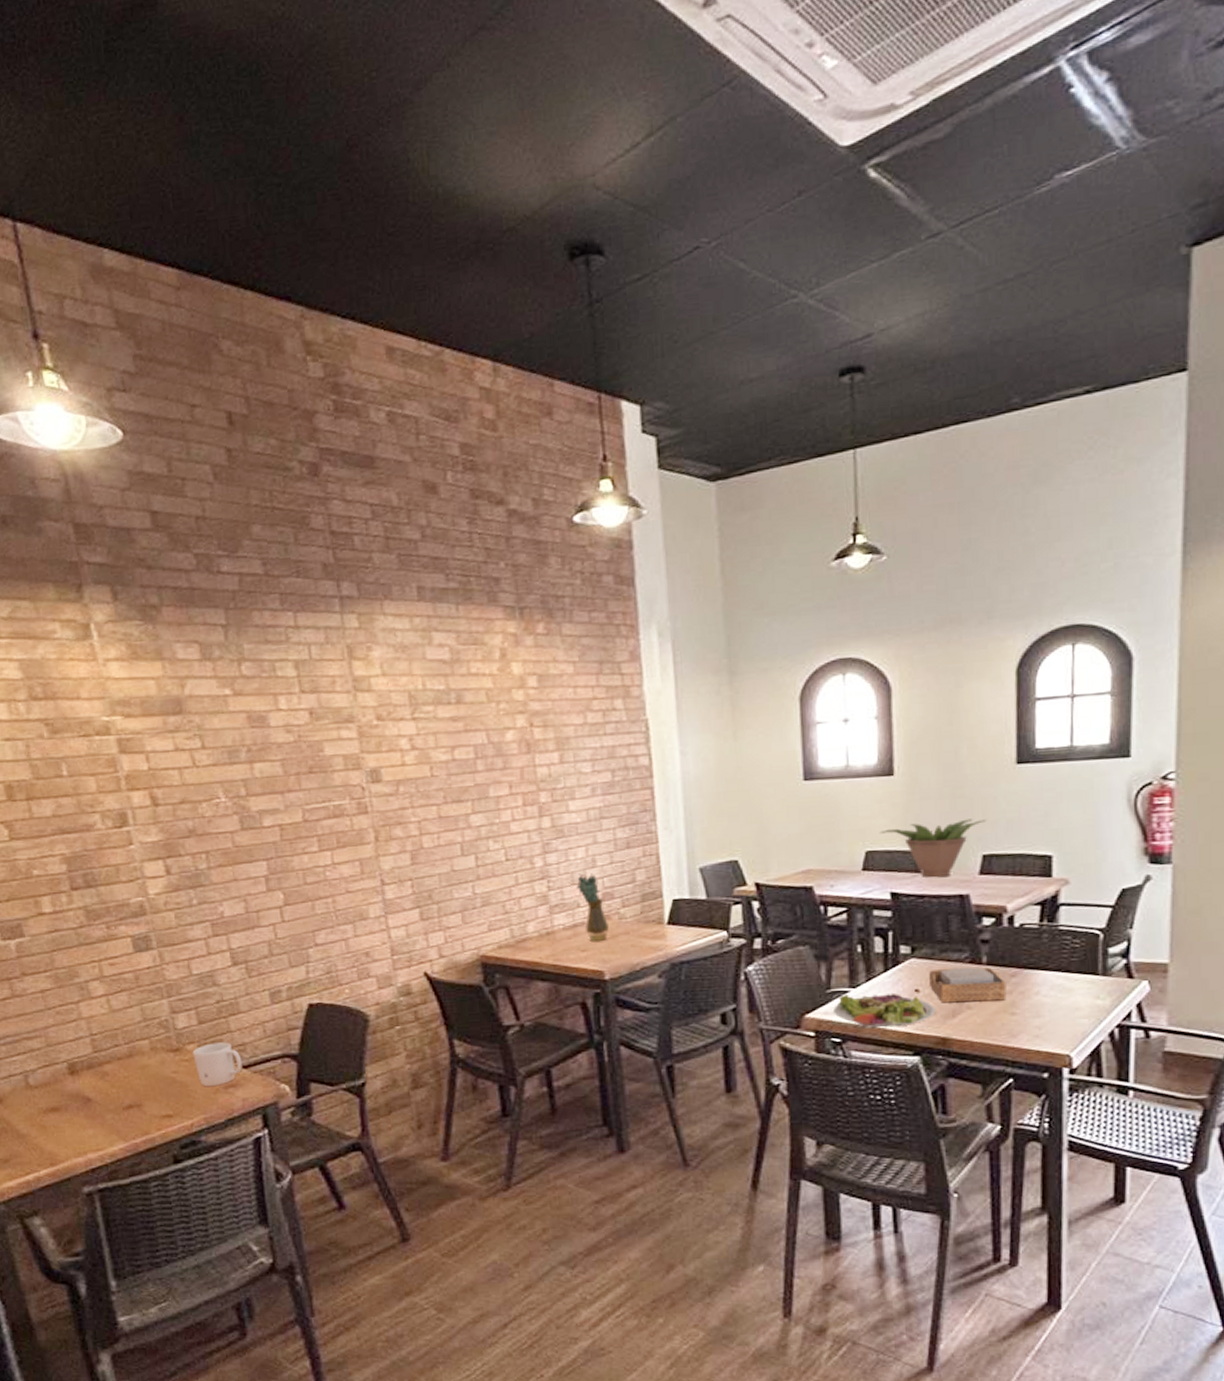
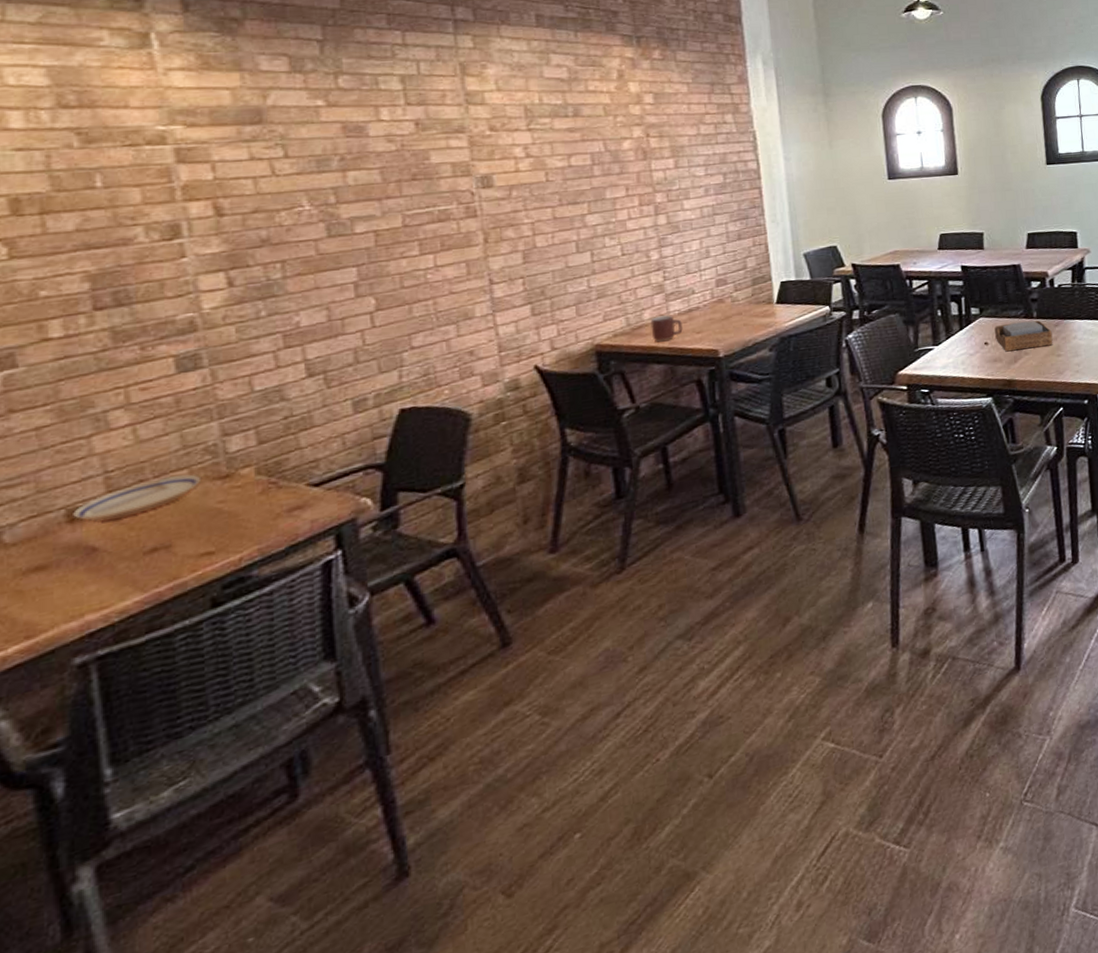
plate: none [72,1044,159,1076] -> present [73,474,202,522]
mug: present [192,1042,243,1087] -> none [247,460,313,514]
mug: none [534,929,568,958] -> present [650,315,683,342]
vase: present [576,873,609,943] -> none [691,263,723,324]
salad plate: present [833,994,935,1028] -> none [921,347,1001,378]
decorative plant: present [879,819,986,878] -> none [950,206,1028,253]

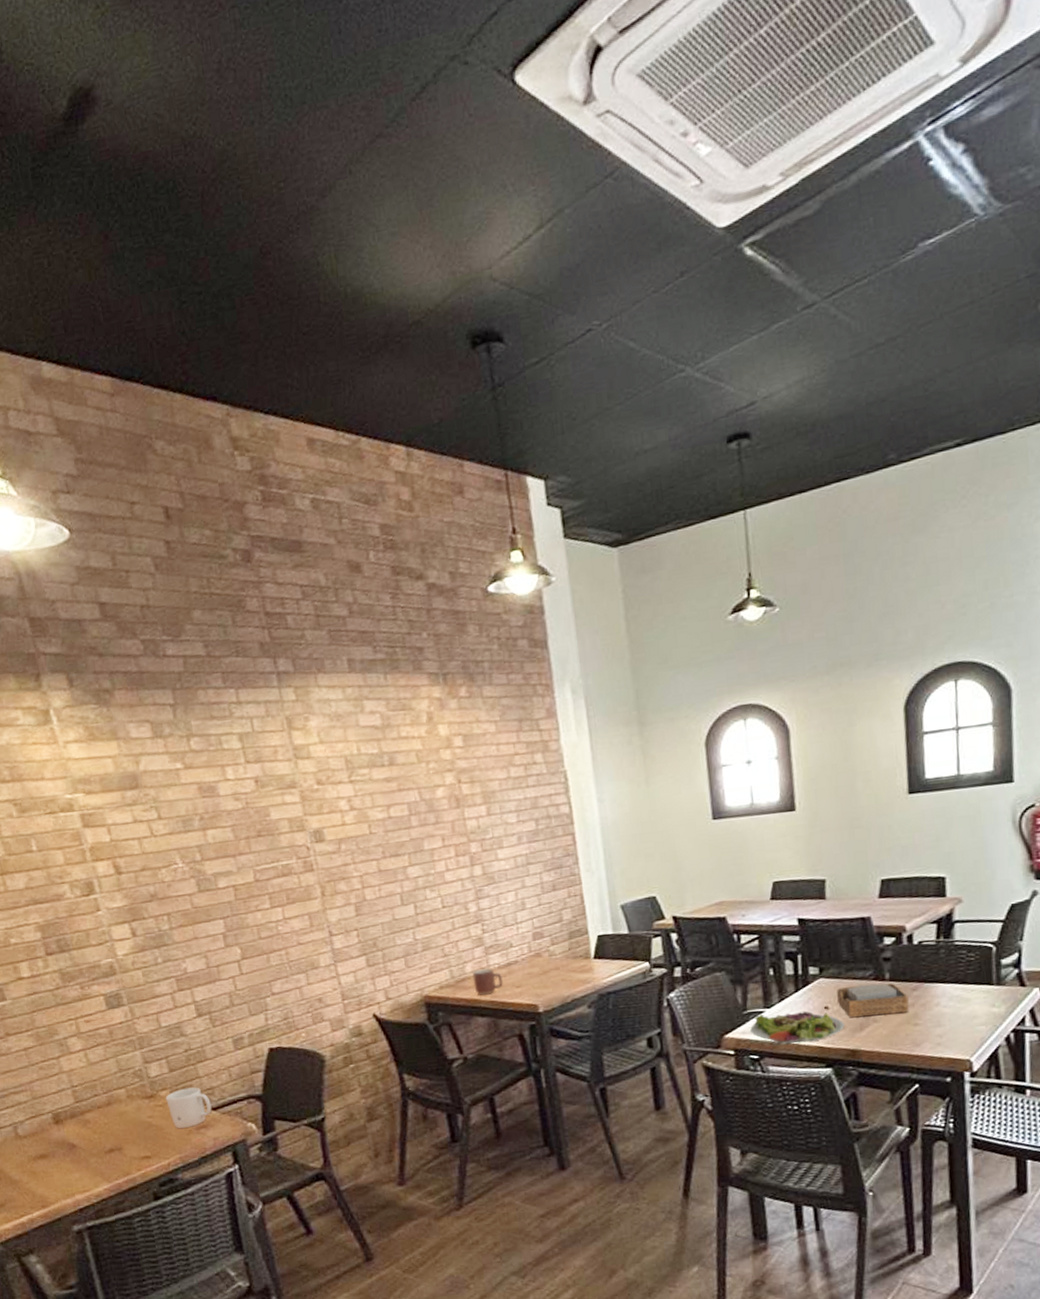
plate: present [73,474,202,522] -> none [57,1093,135,1125]
mug: none [247,460,313,514] -> present [165,1087,212,1129]
salad plate: none [921,347,1001,378] -> present [750,1011,844,1044]

